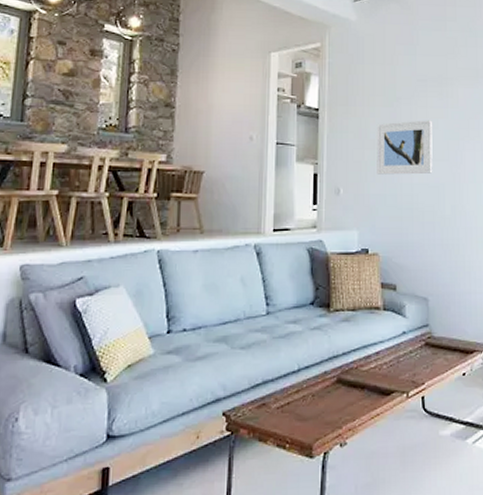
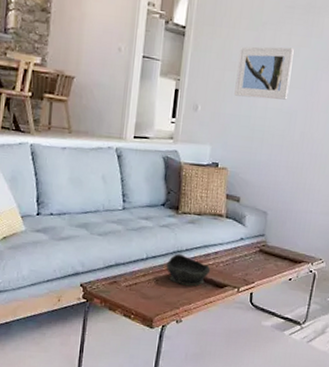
bowl: none [322,359,373,398] -> present [166,253,211,286]

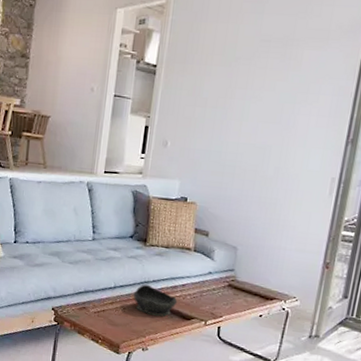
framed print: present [234,46,294,100] -> none [205,81,269,135]

